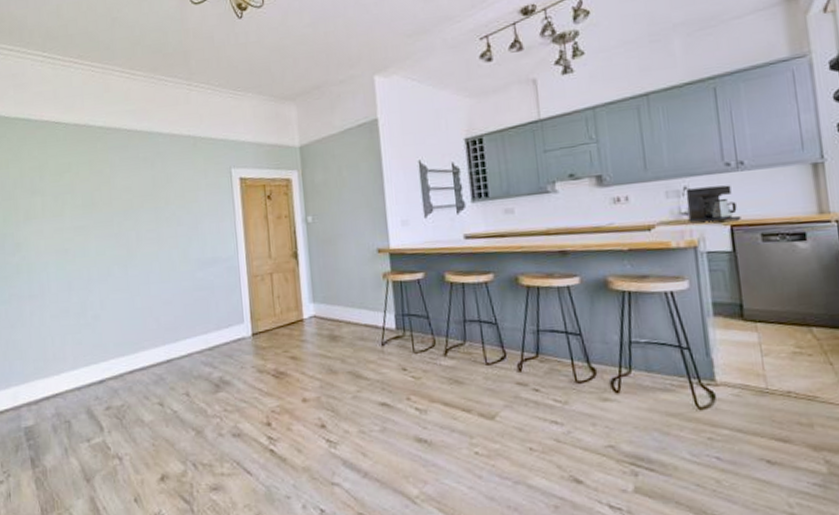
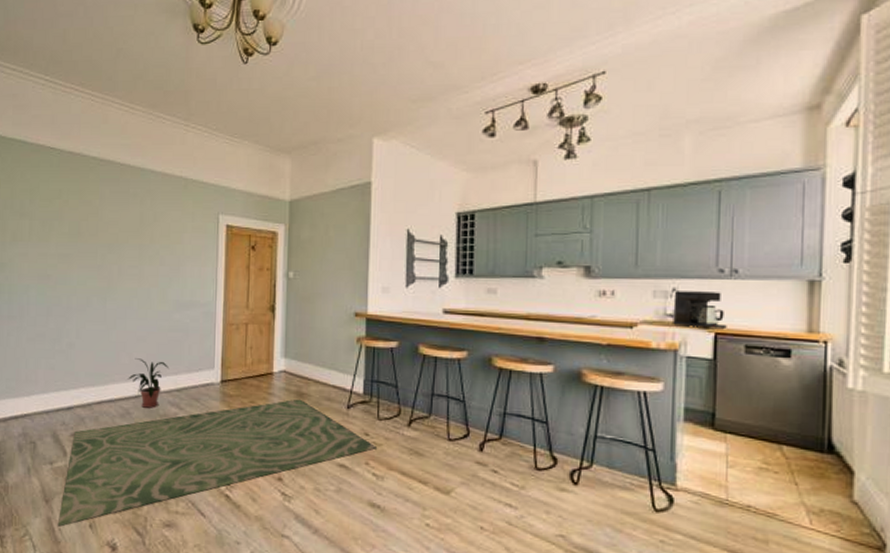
rug: none [101,342,416,505] -> present [57,399,376,527]
house plant: none [157,321,199,371] -> present [128,358,170,408]

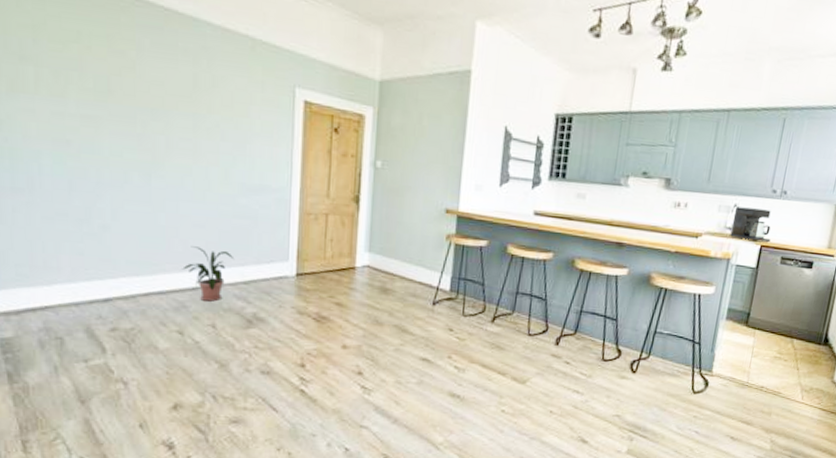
rug: present [57,399,376,527] -> none [98,294,460,428]

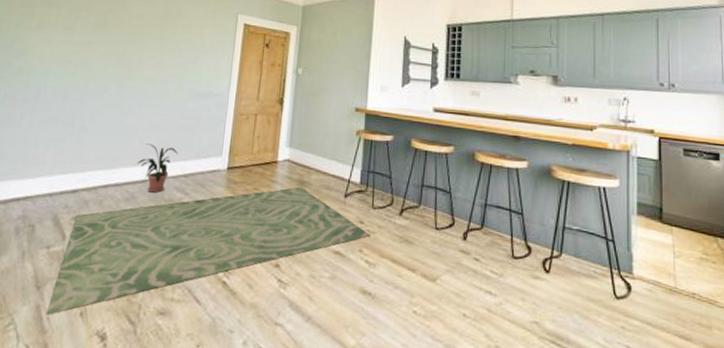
rug: none [98,294,460,428] -> present [46,187,370,315]
coffee maker: present [730,207,771,243] -> none [625,100,668,135]

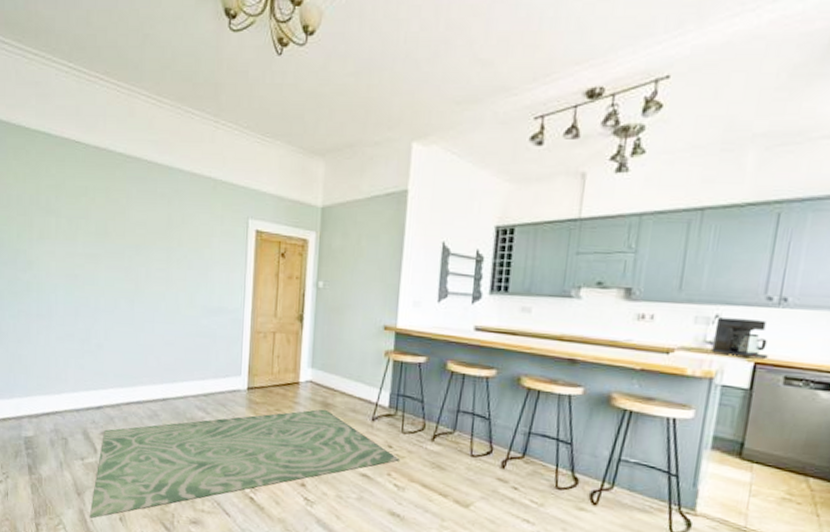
house plant: present [136,143,179,193] -> none [156,362,197,411]
coffee maker: none [625,100,668,135] -> present [711,317,768,360]

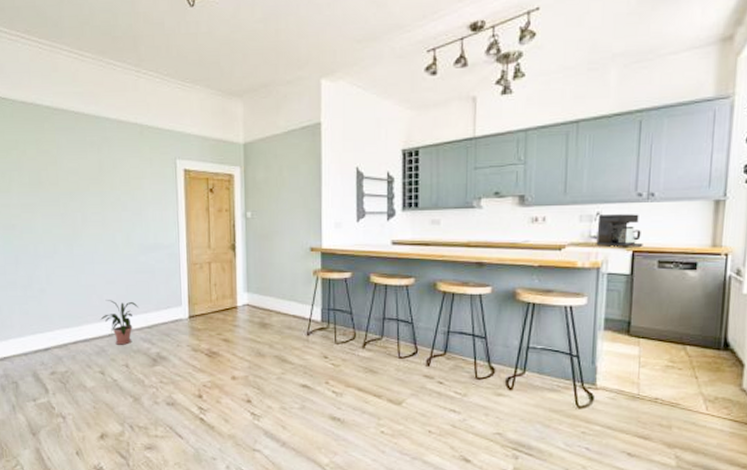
rug: present [89,409,399,518] -> none [46,329,335,456]
house plant: none [156,362,197,411] -> present [100,300,139,345]

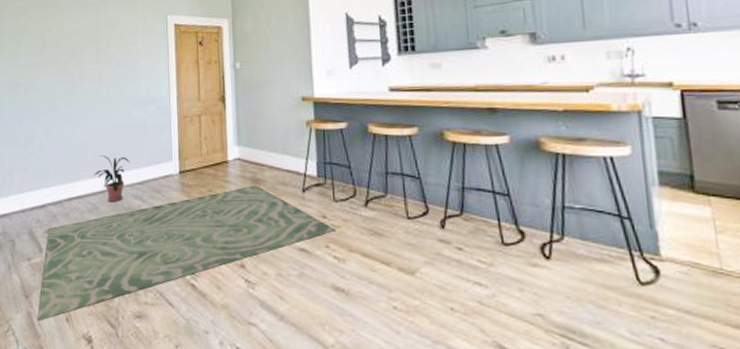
rug: none [46,329,335,456] -> present [37,185,335,321]
coffee maker: present [596,214,643,248] -> none [629,47,693,87]

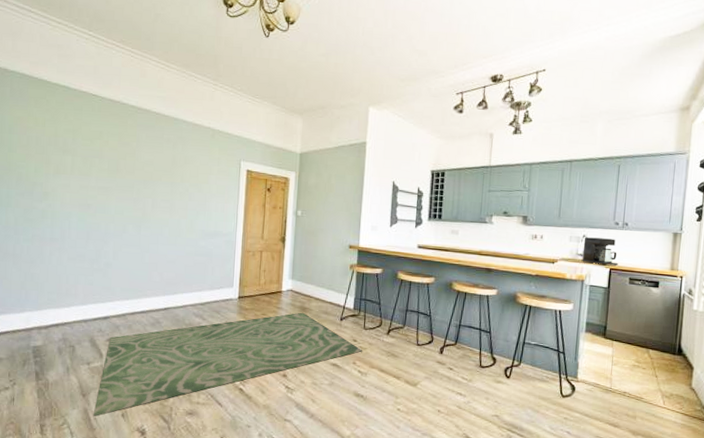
house plant: present [94,155,131,202] -> none [158,277,195,319]
coffee maker: none [629,47,693,87] -> present [582,237,618,267]

